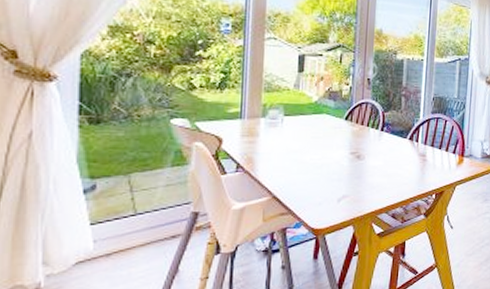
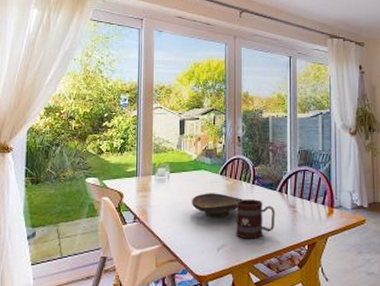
decorative bowl: none [309,139,369,167] -> present [191,193,242,218]
mug: none [360,147,404,189] -> present [236,199,275,239]

